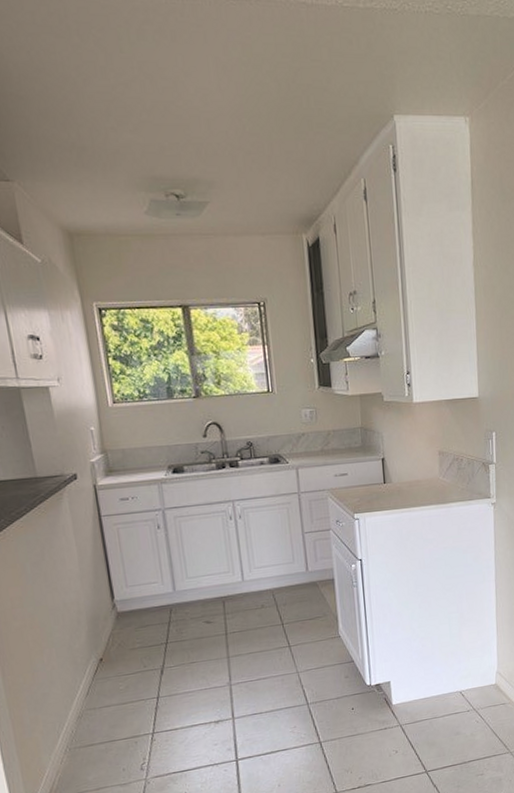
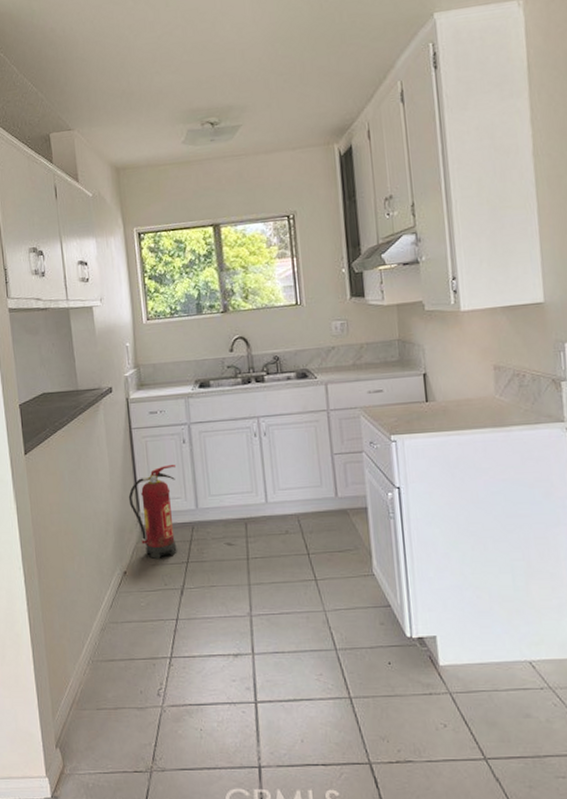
fire extinguisher: none [101,550,156,643] -> present [128,465,177,559]

